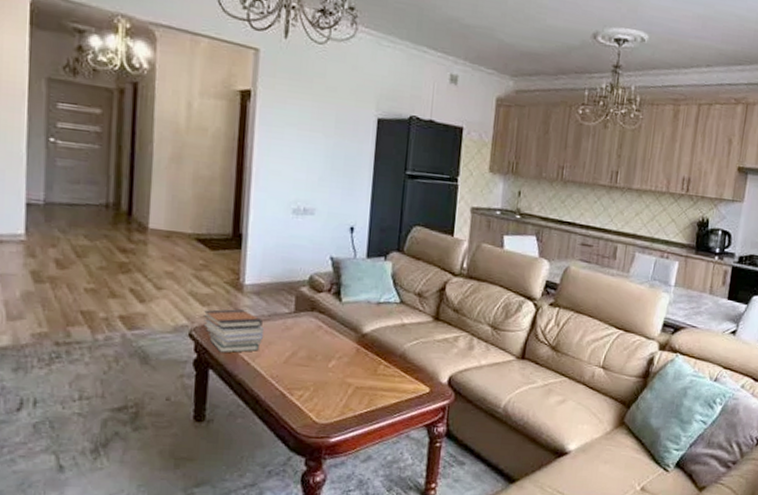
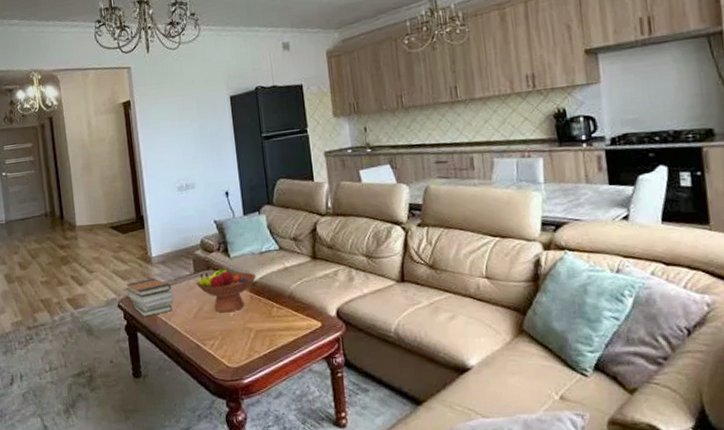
fruit bowl: none [294,312,368,363] -> present [196,268,257,313]

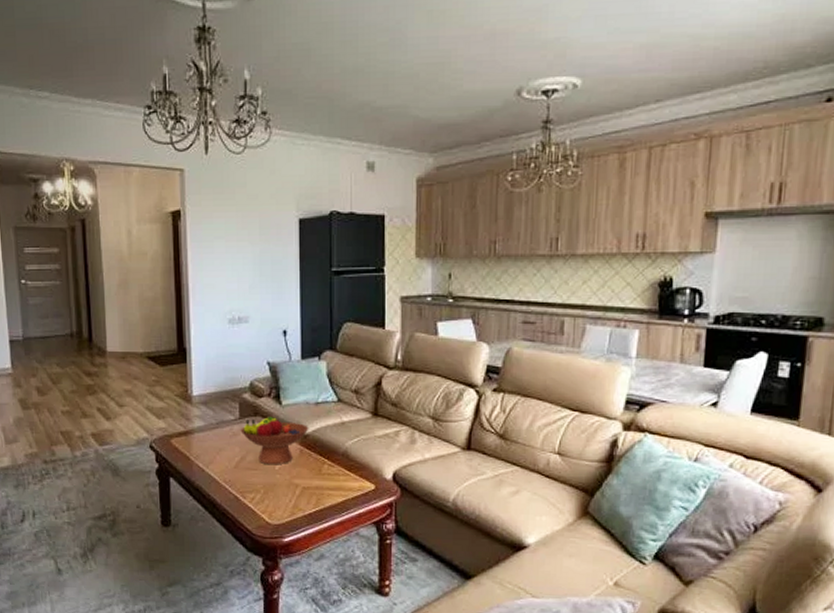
book stack: present [126,277,174,317] -> none [160,419,213,462]

